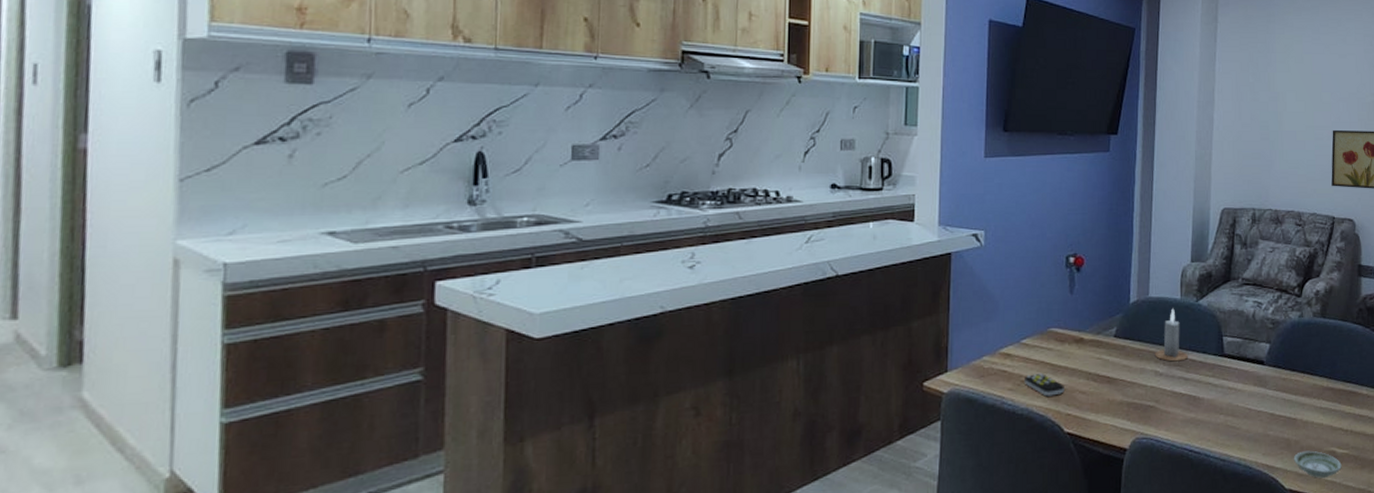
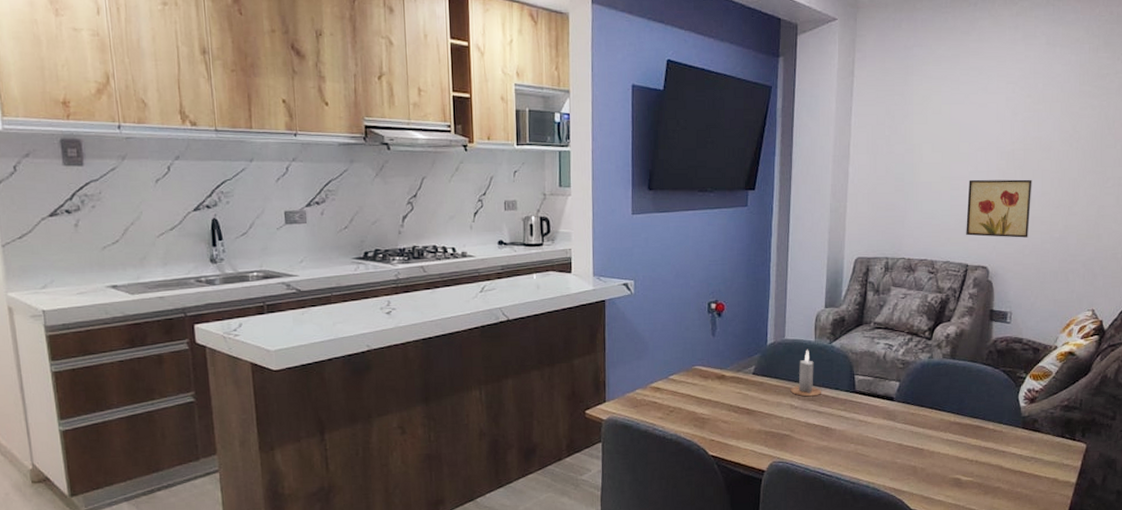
remote control: present [1025,372,1064,397] -> none [673,404,708,425]
saucer: present [1293,450,1342,478] -> none [919,477,966,501]

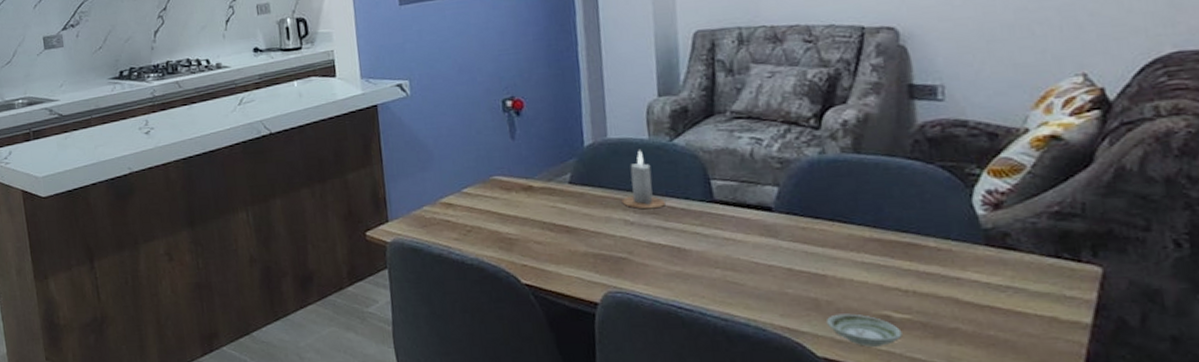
saucer: none [919,477,966,501] -> present [826,313,903,347]

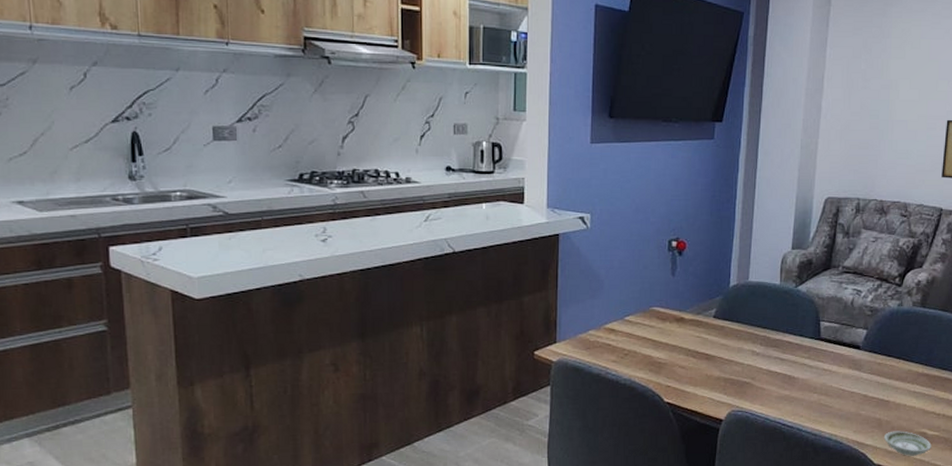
candle: present [621,150,667,210] -> none [752,293,786,343]

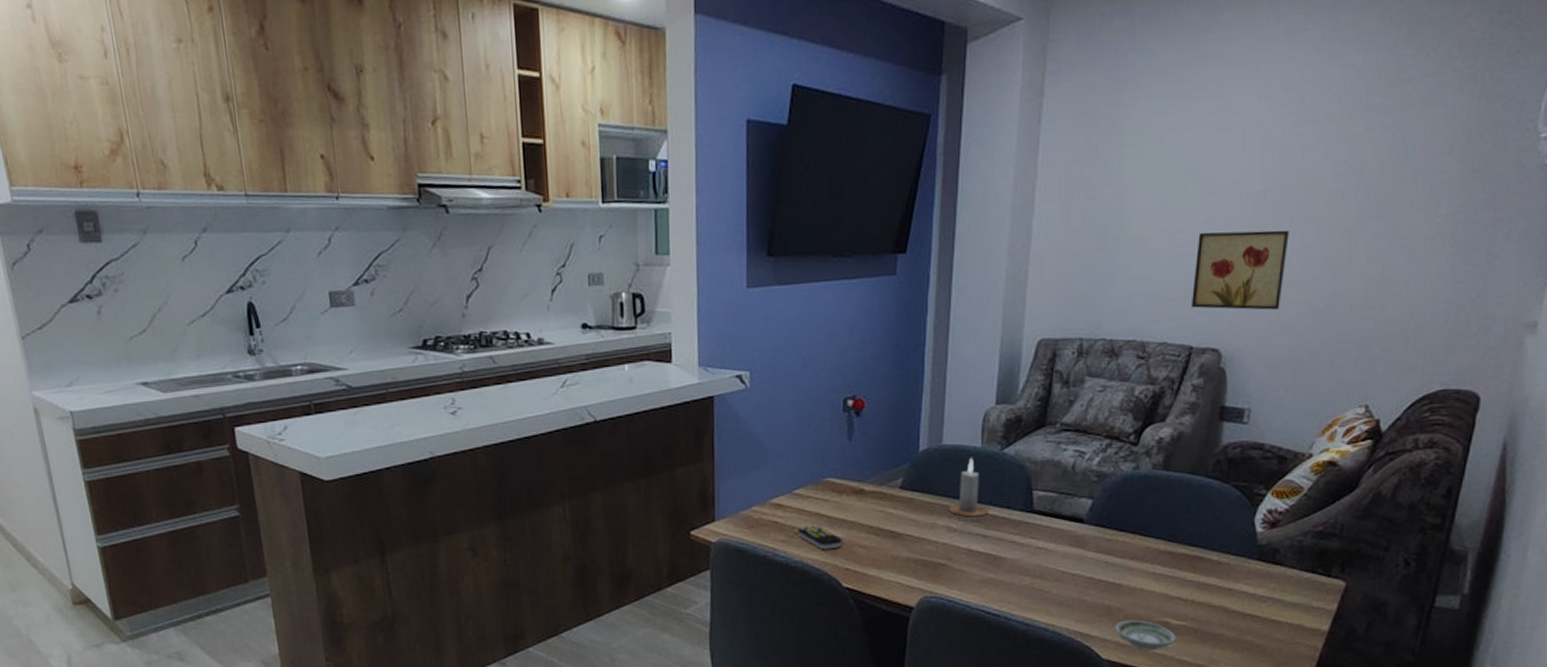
remote control: none [628,347,665,369] -> present [798,525,843,550]
candle: none [752,293,786,343] -> present [948,458,990,517]

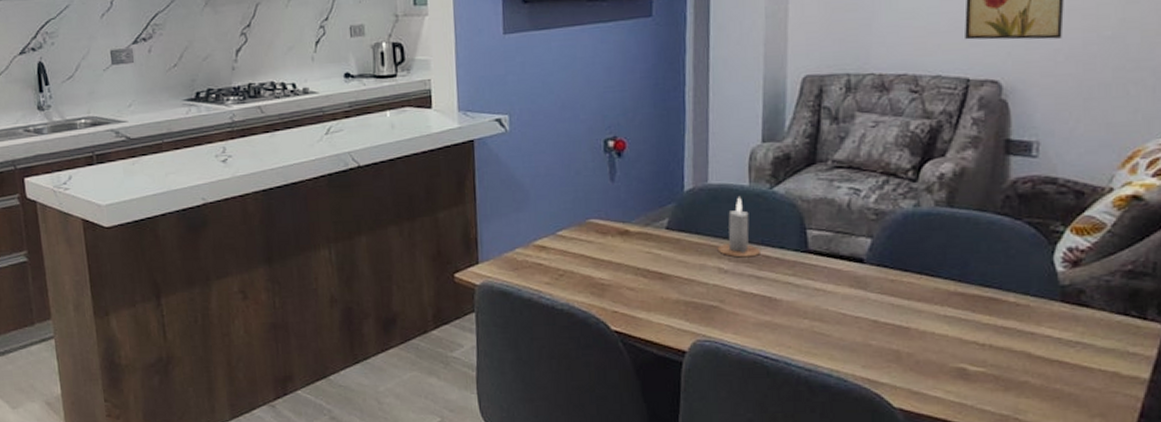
remote control: present [798,525,843,550] -> none [563,266,609,292]
saucer: present [1114,620,1176,650] -> none [905,366,975,398]

